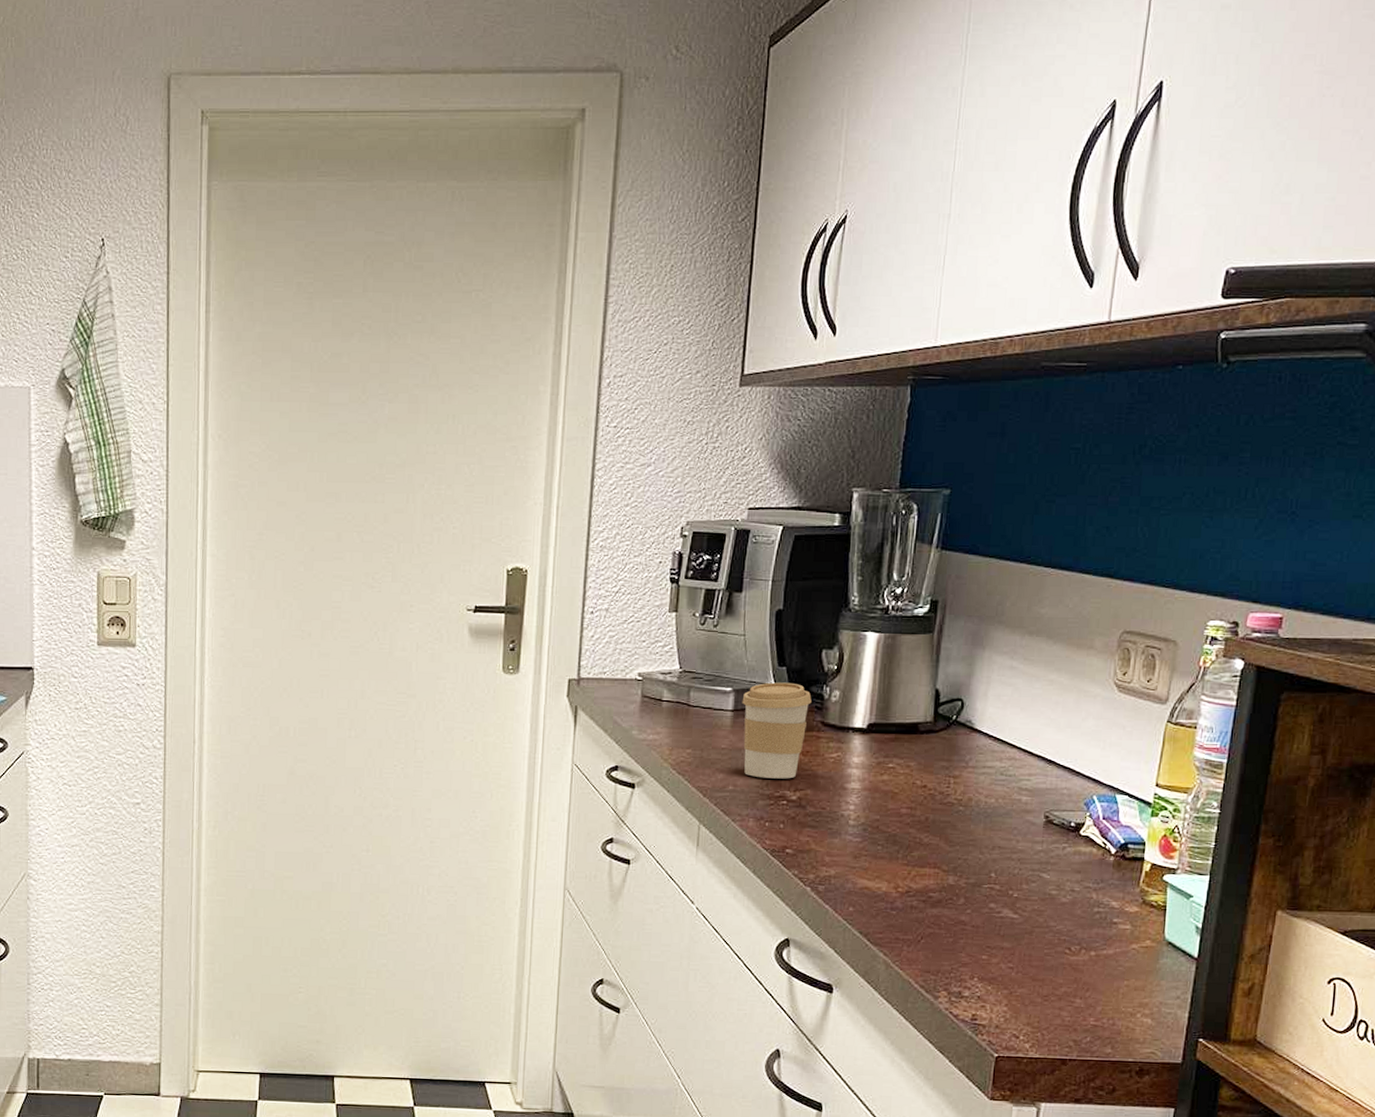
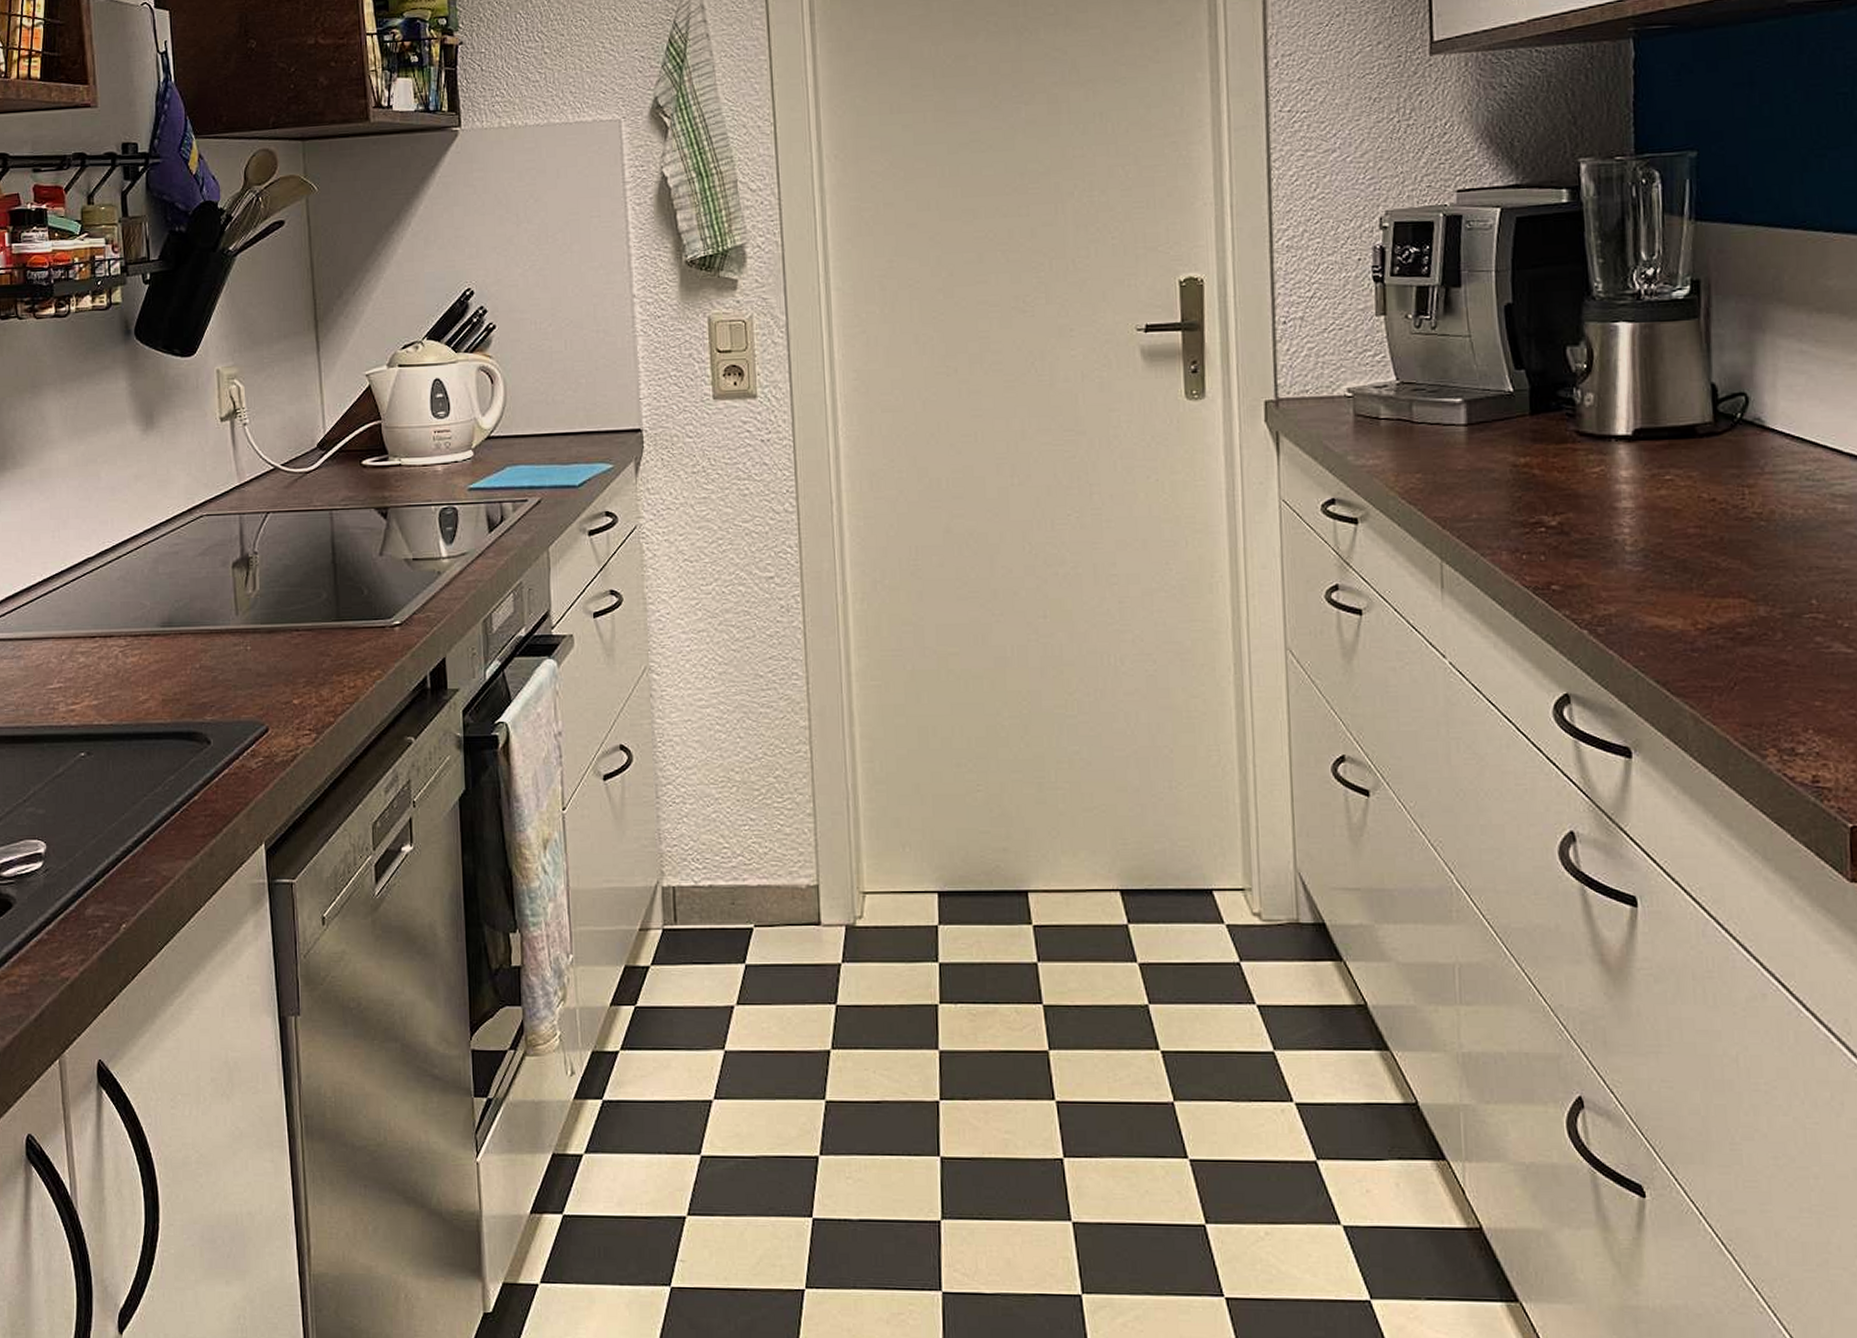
coffee cup: present [742,682,812,779] -> none [1476,387,1561,503]

